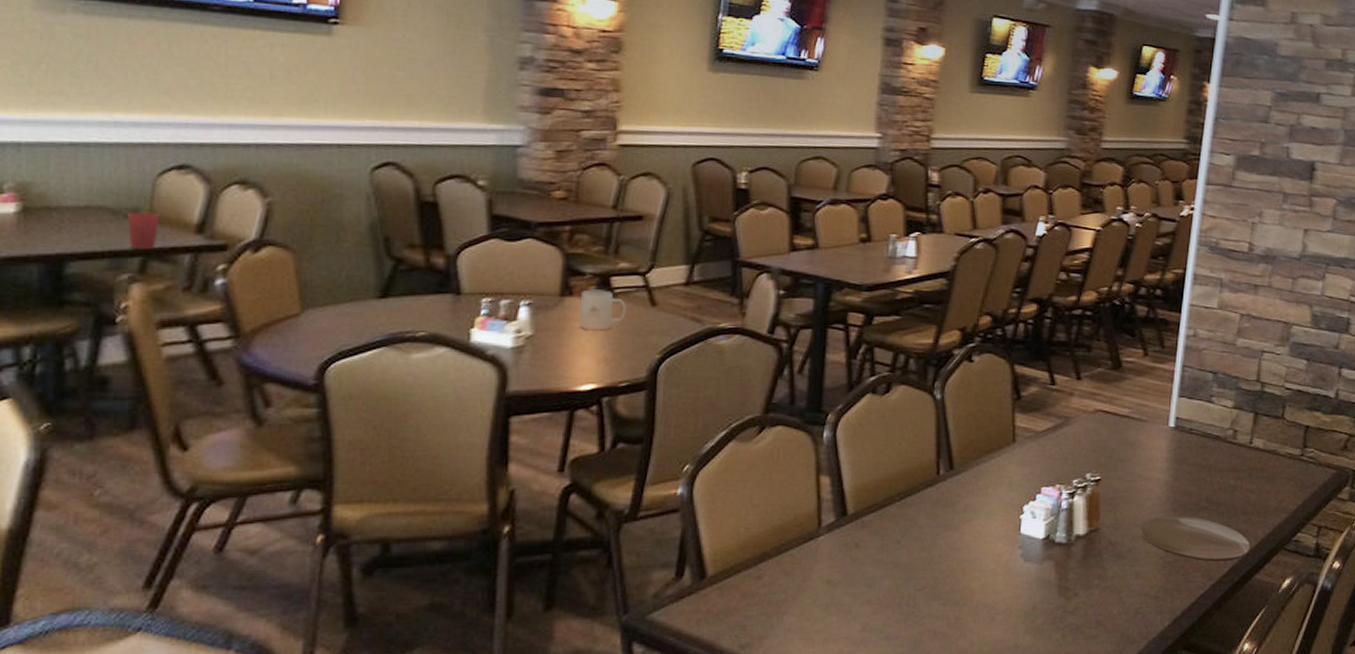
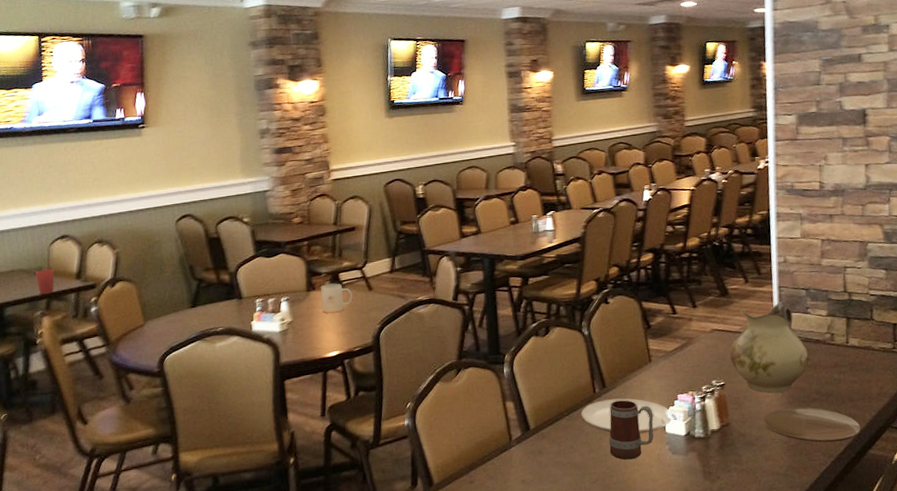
plate: none [916,485,1032,533] -> present [581,398,673,434]
beer mug: none [946,488,1009,564] -> present [608,400,654,460]
pitcher: none [1111,384,1204,496] -> present [729,301,809,393]

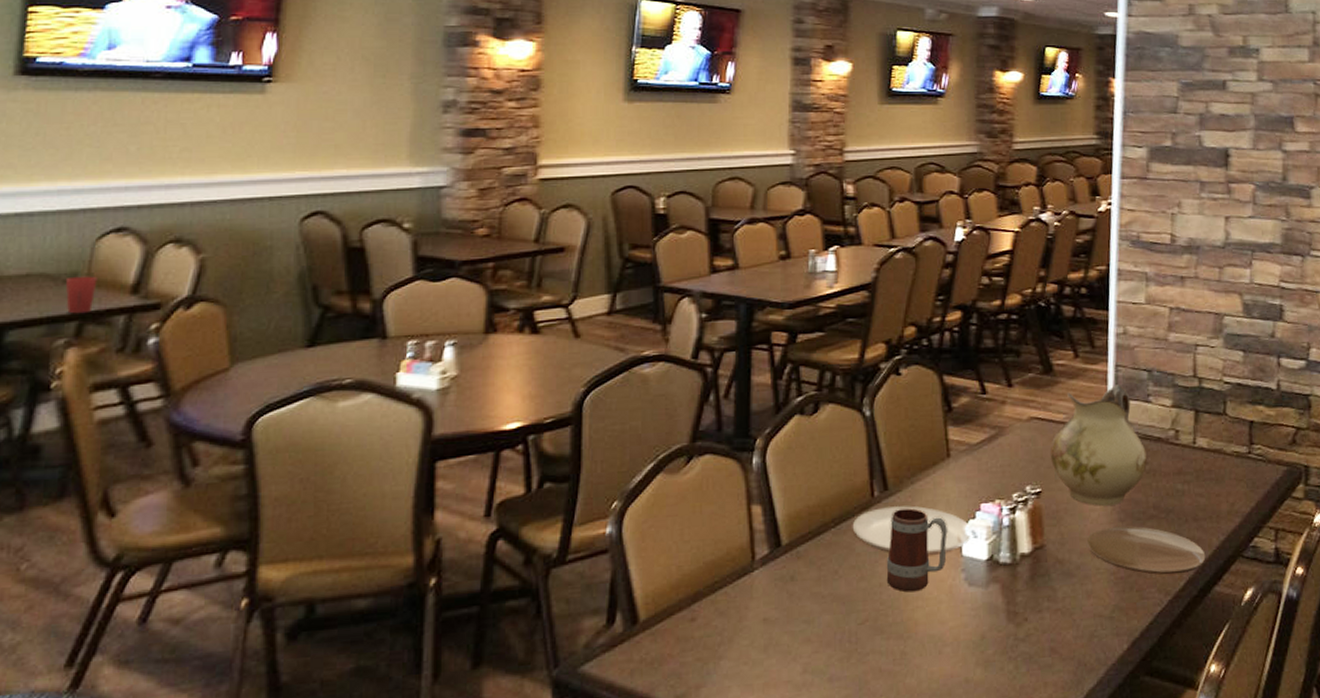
mug: present [320,283,353,314] -> none [502,324,550,367]

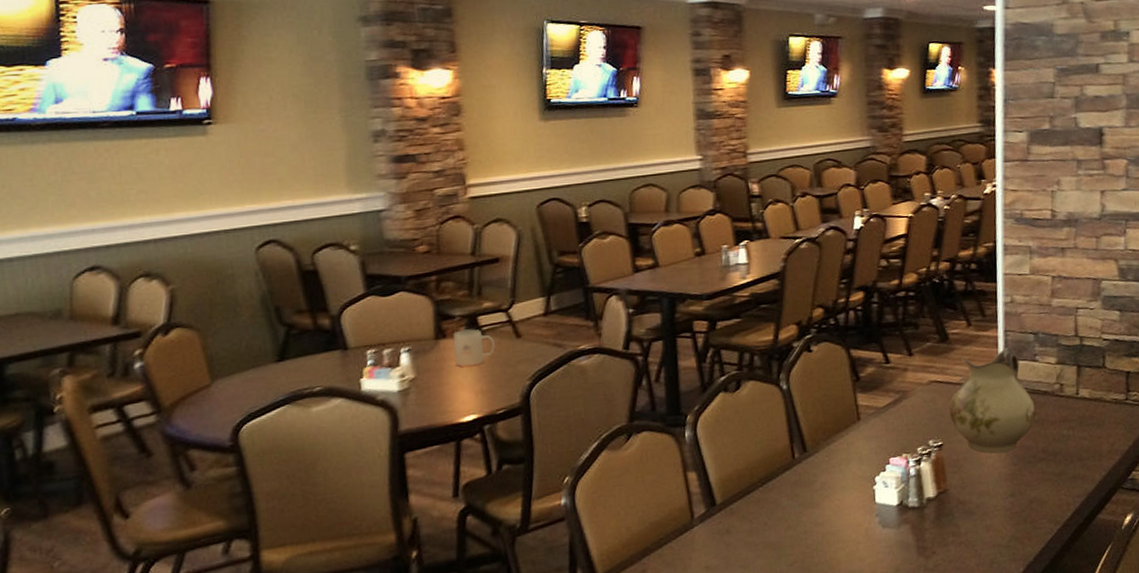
cup: present [65,276,97,314] -> none [51,311,80,347]
mug: none [502,324,550,367] -> present [452,329,495,367]
plate: present [852,506,973,556] -> none [777,464,884,506]
beer mug: present [886,508,949,593] -> none [809,465,863,537]
plate: present [1086,526,1206,575] -> none [984,468,1090,508]

